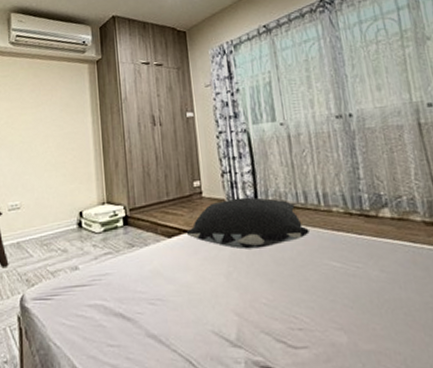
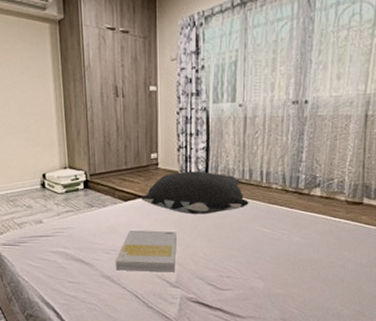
book: none [161,271,234,327] -> present [115,230,177,272]

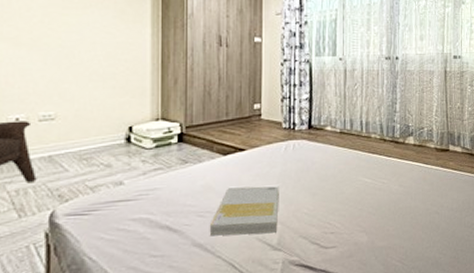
pillow: present [141,171,249,215] -> none [241,121,351,167]

